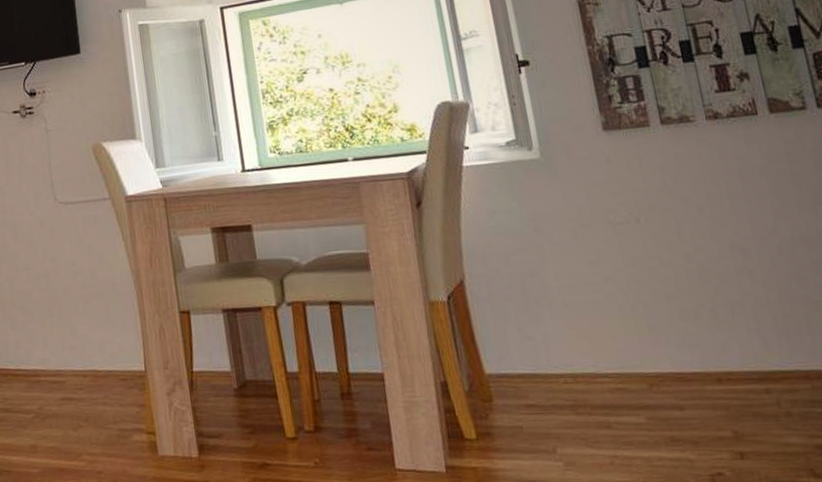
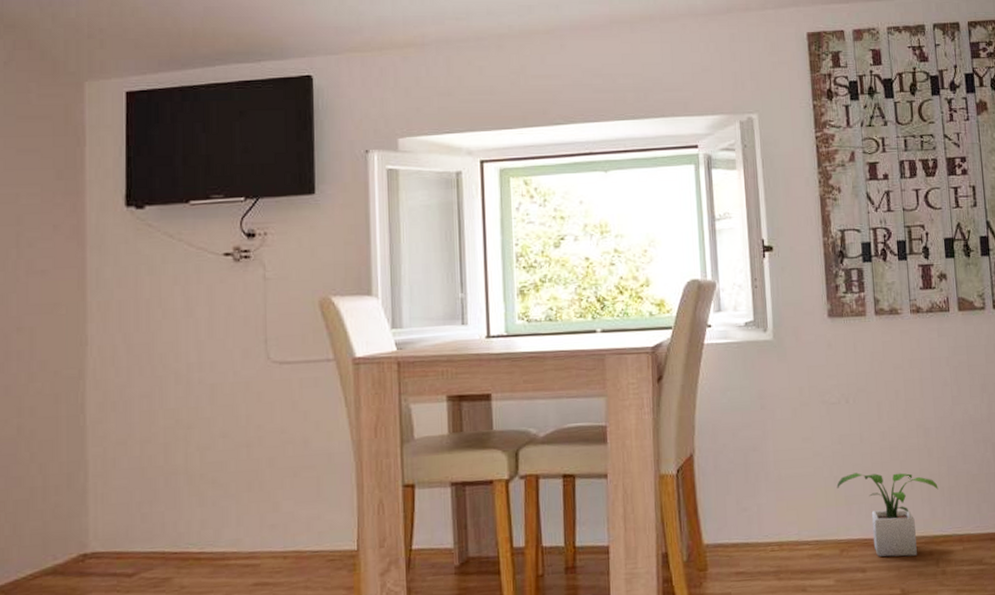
potted plant: none [635,299,769,394] -> present [836,472,938,557]

